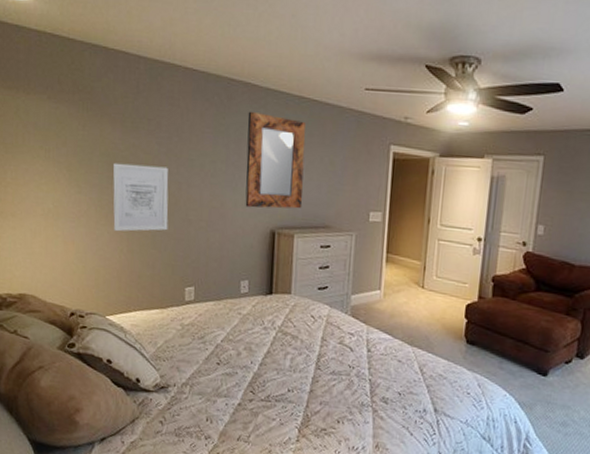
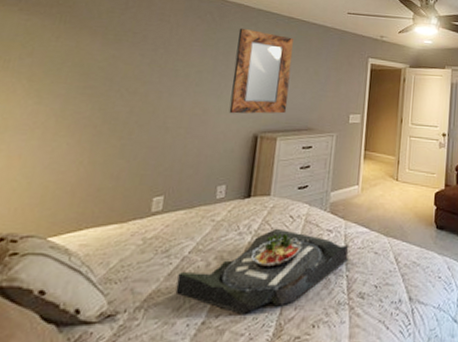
wall art: present [112,162,169,232] -> none [75,73,150,143]
serving tray: none [213,326,371,403] -> present [175,228,348,315]

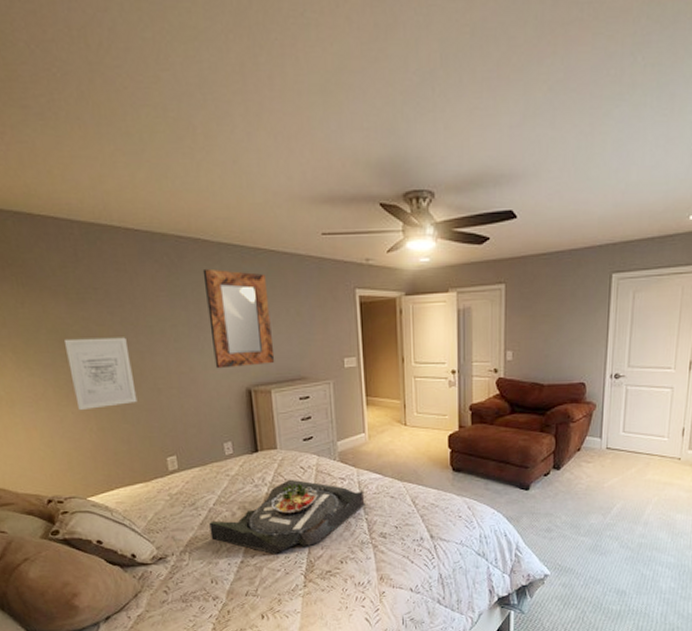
wall art: none [75,73,150,143] -> present [63,337,138,411]

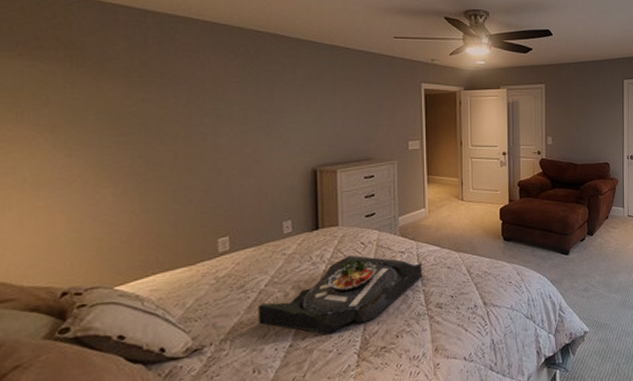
wall art: present [63,337,138,411] -> none [115,119,192,193]
home mirror: present [202,268,275,369] -> none [278,60,343,150]

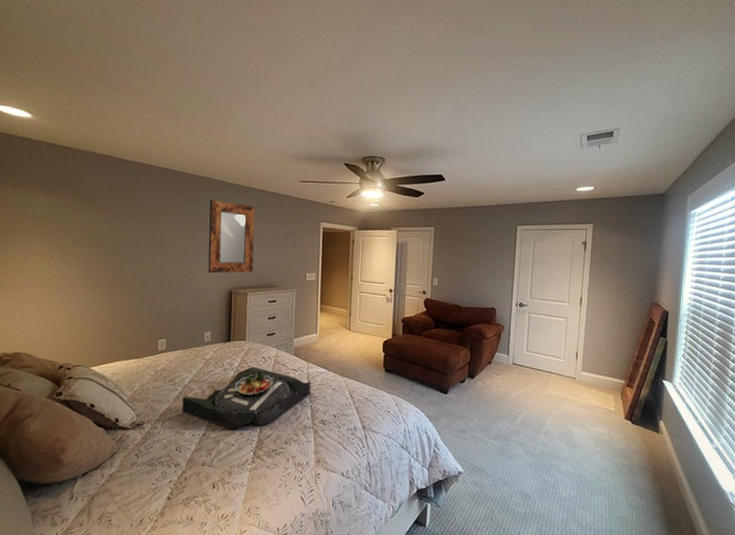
home mirror: none [278,60,343,150] -> present [208,199,255,274]

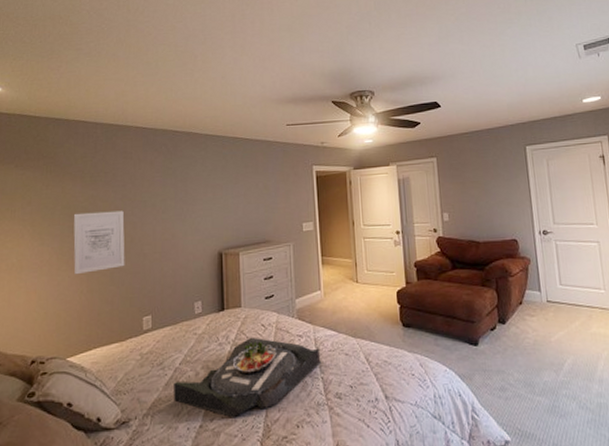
wall art: none [98,242,145,297] -> present [73,210,125,275]
home mirror: present [208,199,255,274] -> none [191,154,244,235]

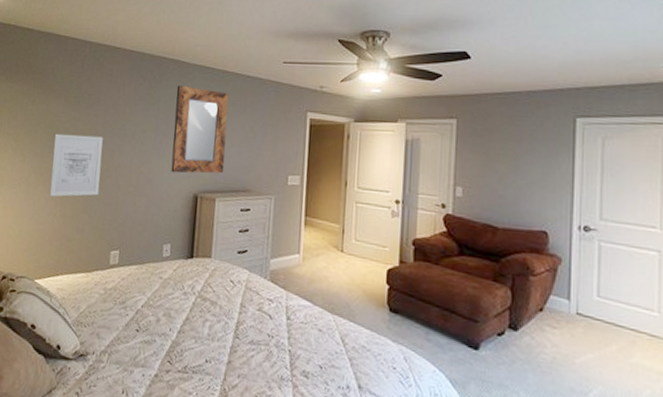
serving tray: present [174,337,321,418] -> none [132,291,291,375]
home mirror: none [191,154,244,235] -> present [171,85,229,174]

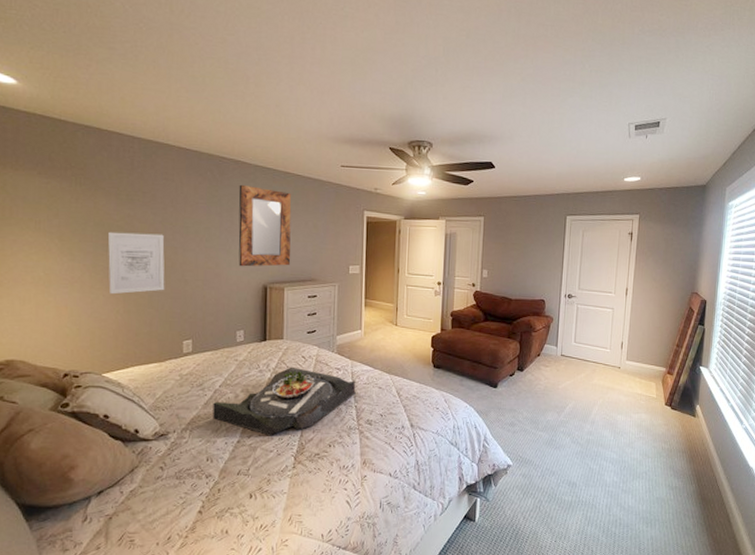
serving tray: none [132,291,291,375] -> present [213,366,356,436]

